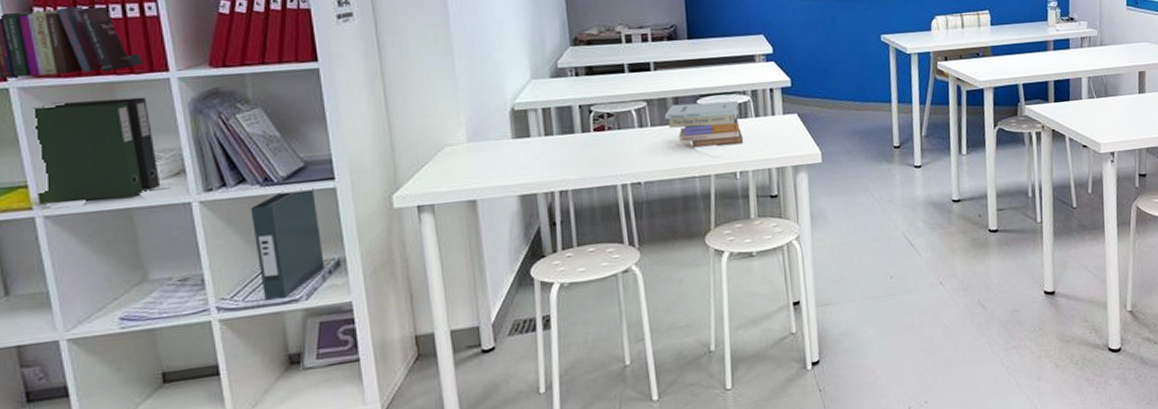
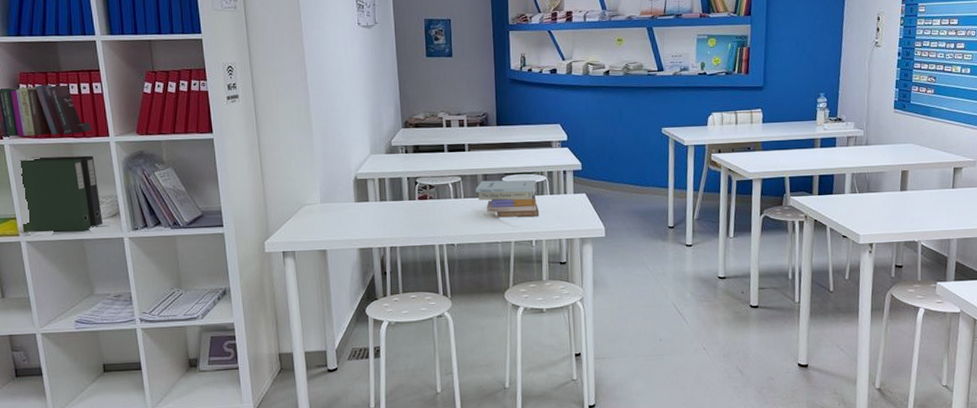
binder: present [250,188,325,300] -> none [164,232,215,316]

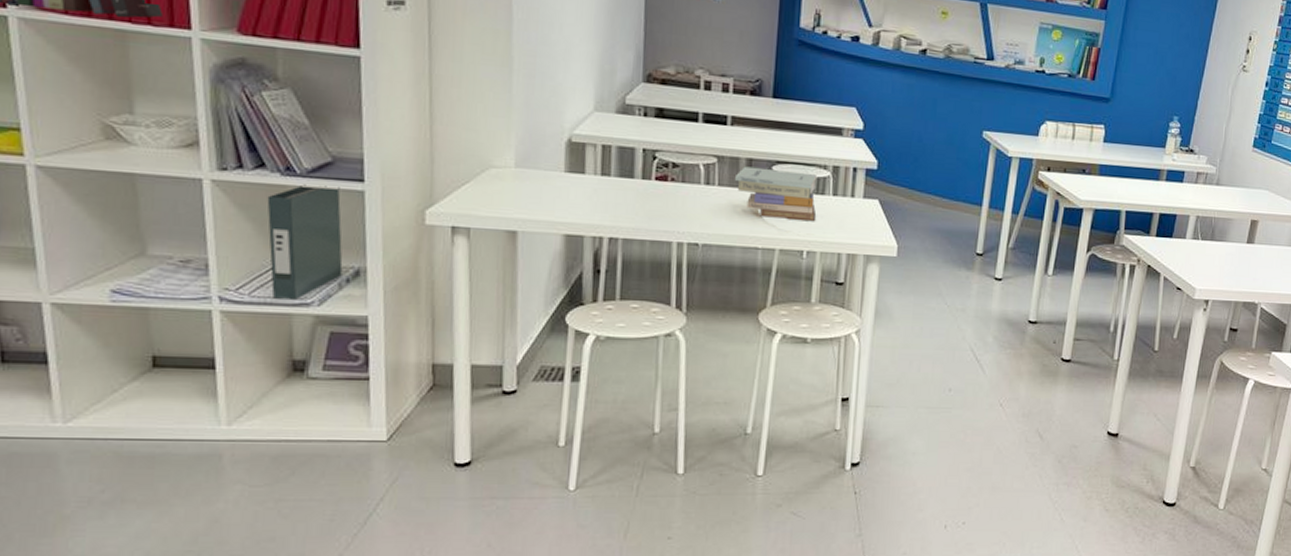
binder: present [20,155,103,233] -> none [30,41,171,163]
binder: none [164,232,215,316] -> present [267,184,343,299]

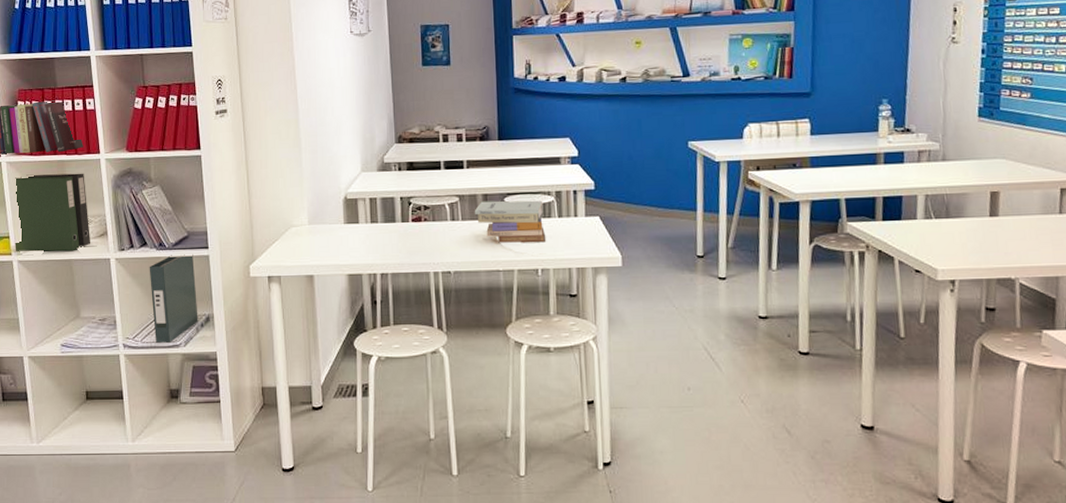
binder: none [30,41,171,163] -> present [15,173,91,252]

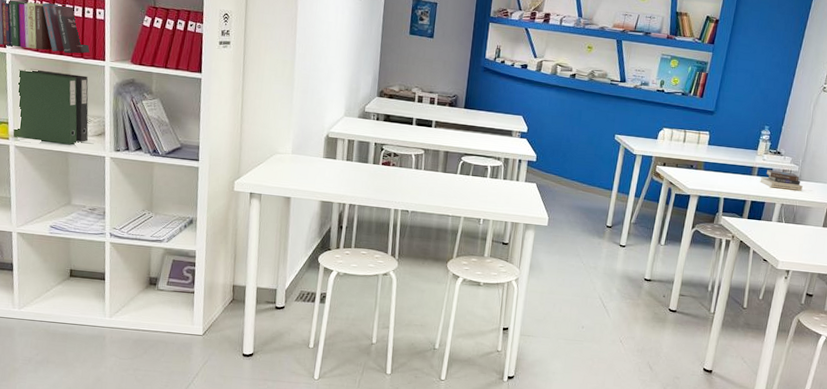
binder: present [149,254,198,343] -> none [140,161,184,237]
books: present [474,200,545,243] -> none [435,157,493,197]
books: none [889,152,951,176] -> present [760,169,803,191]

